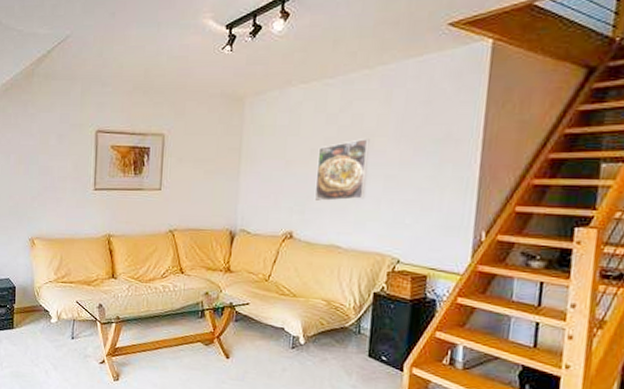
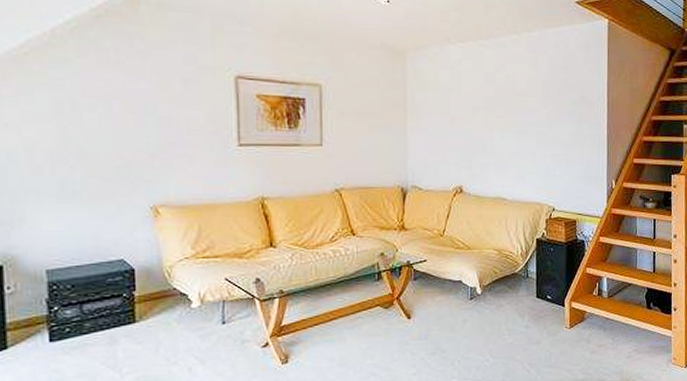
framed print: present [314,137,370,202] -> none [479,97,523,157]

